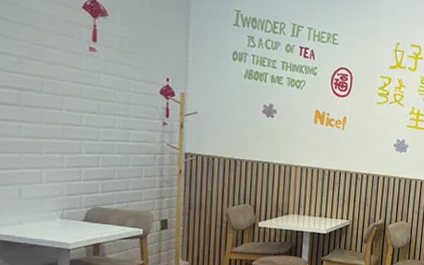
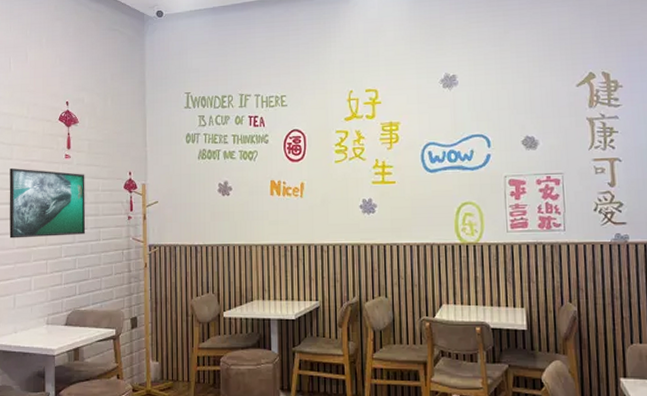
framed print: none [14,49,114,134] -> present [9,167,86,239]

